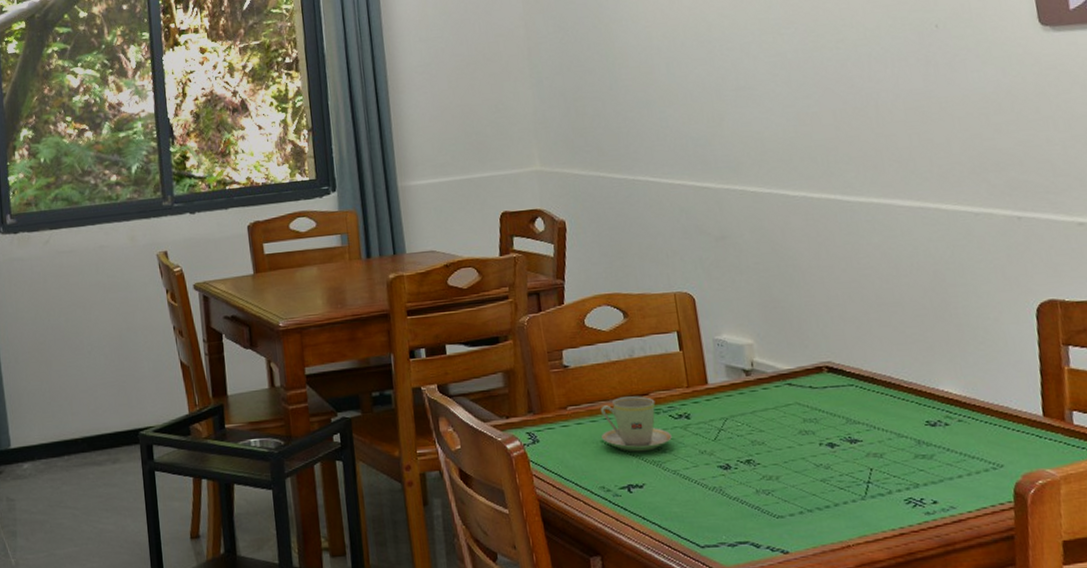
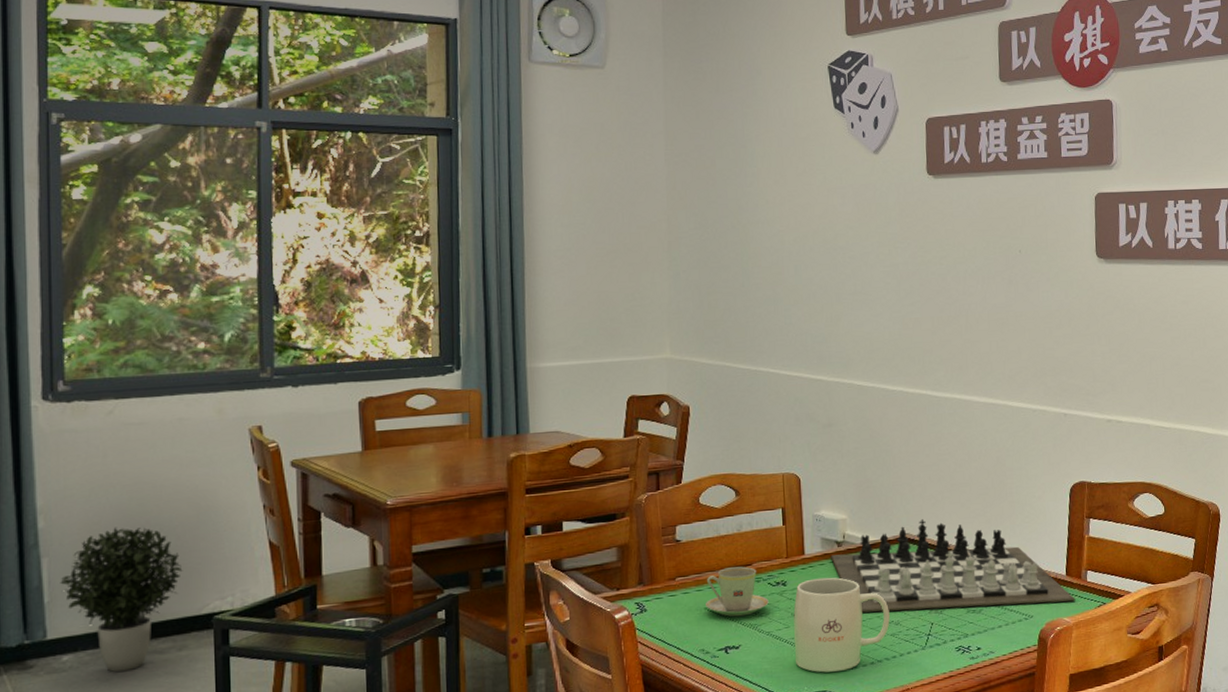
potted plant: none [18,346,112,481] -> present [60,527,183,672]
mug: none [701,410,819,521] -> present [793,577,890,673]
chessboard: none [738,344,1061,453] -> present [831,518,1076,613]

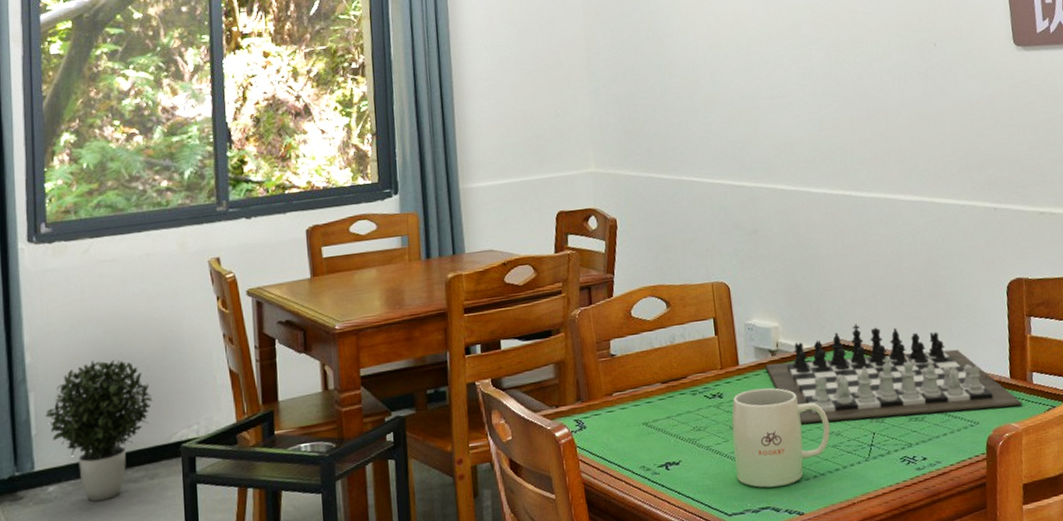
teacup: present [706,566,769,617] -> none [643,379,706,432]

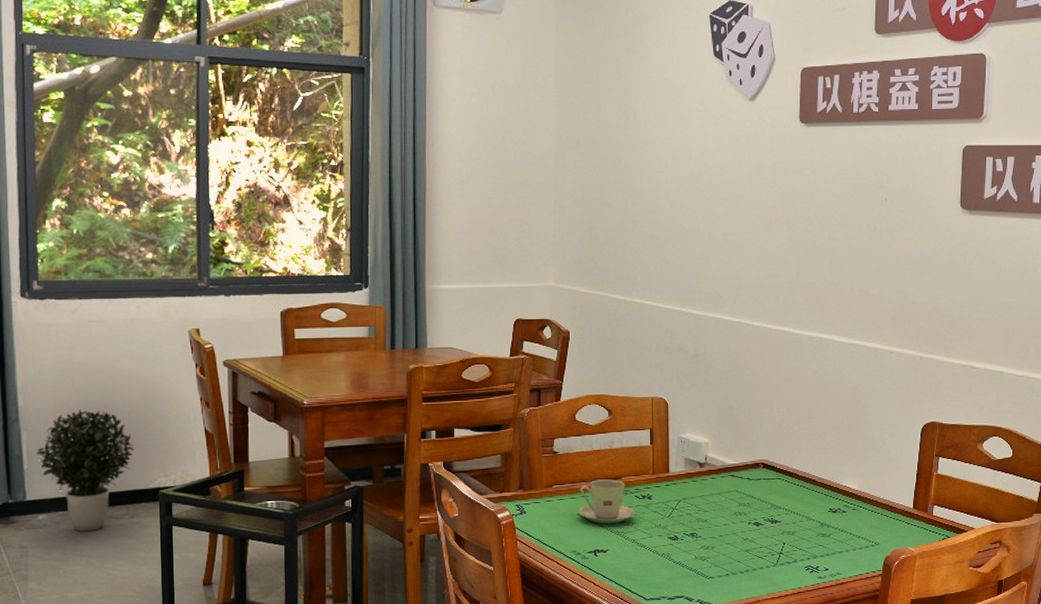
teacup: none [643,379,706,432] -> present [578,479,635,524]
mug: present [731,387,831,488] -> none [656,494,745,580]
chessboard: present [765,323,1023,424] -> none [693,446,921,533]

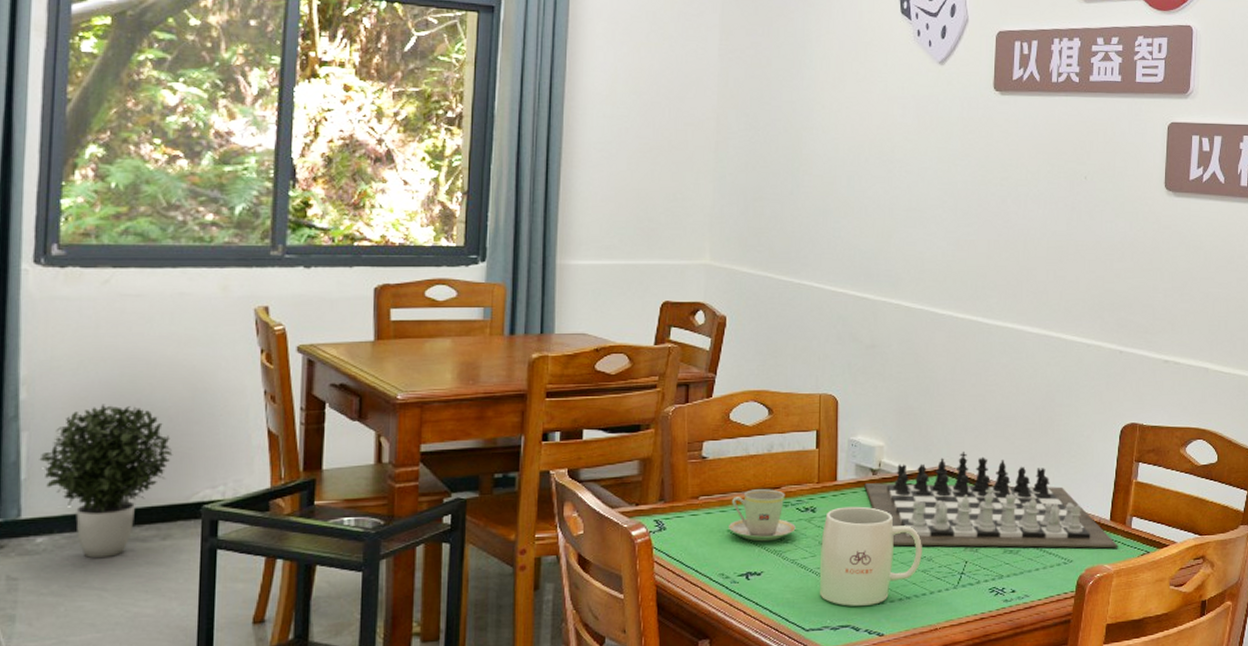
mug: none [656,494,745,580] -> present [819,506,922,606]
chessboard: none [693,446,921,533] -> present [864,451,1118,549]

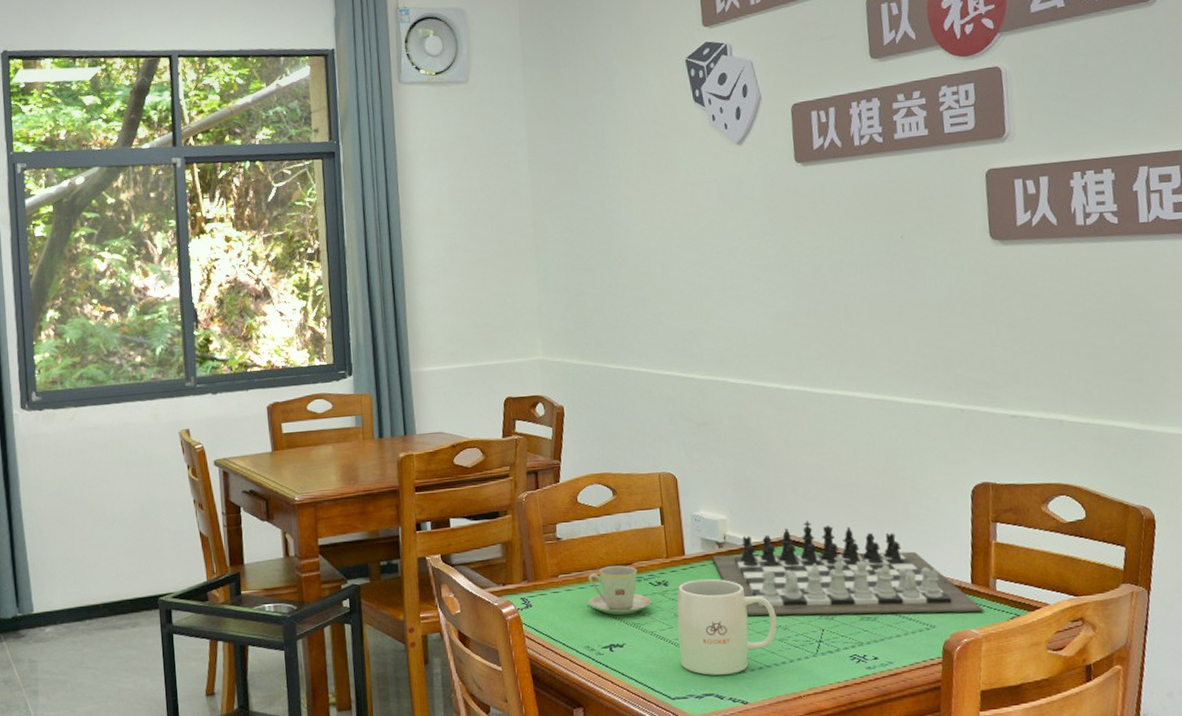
potted plant: present [39,404,173,559] -> none [41,518,133,644]

